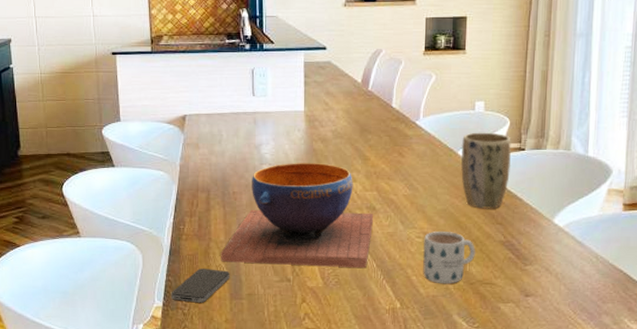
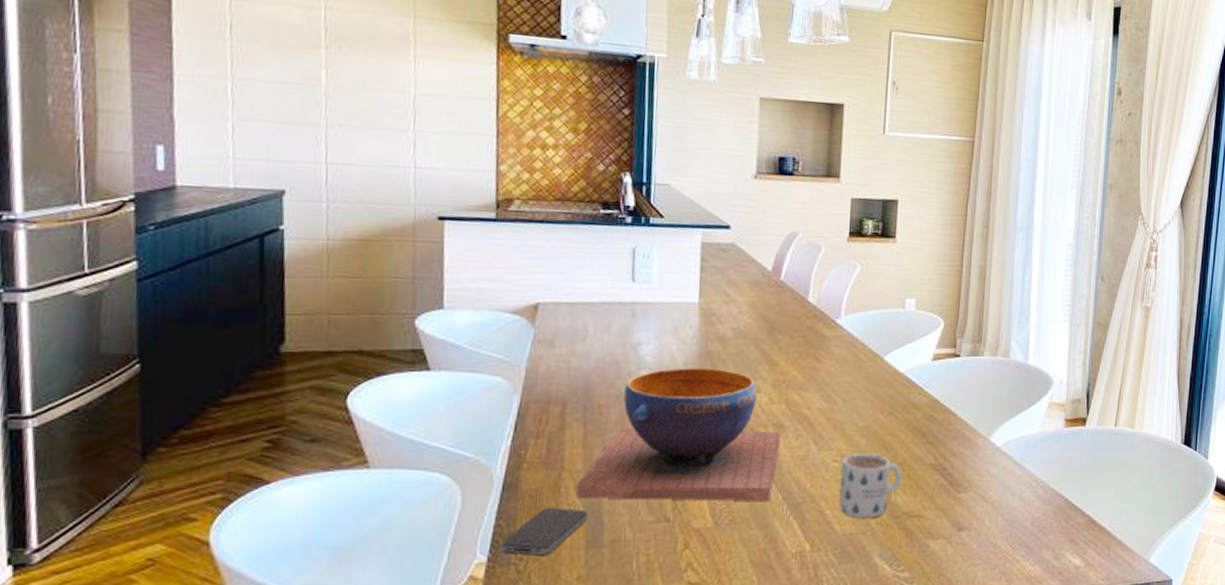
plant pot: present [461,132,512,209] -> none [887,334,945,426]

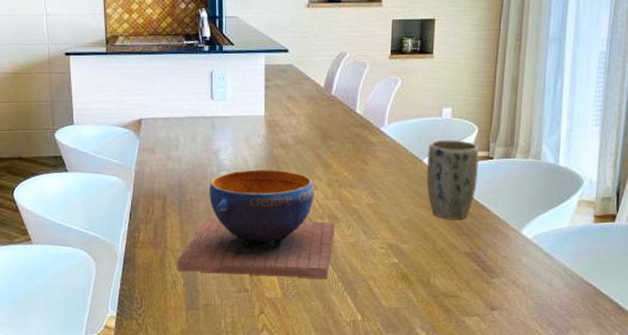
smartphone: present [500,508,588,555] -> none [125,278,186,313]
mug: present [839,454,902,519] -> none [385,242,440,297]
plant pot: none [887,334,945,426] -> present [426,139,479,220]

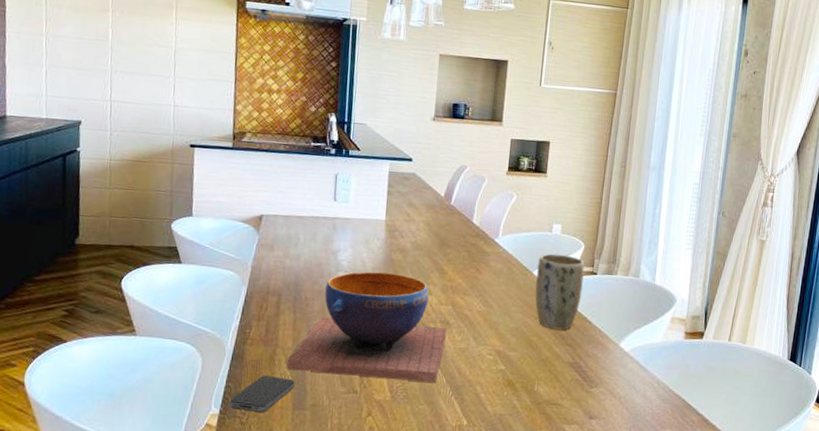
smartphone: none [125,278,186,313] -> present [229,375,295,412]

